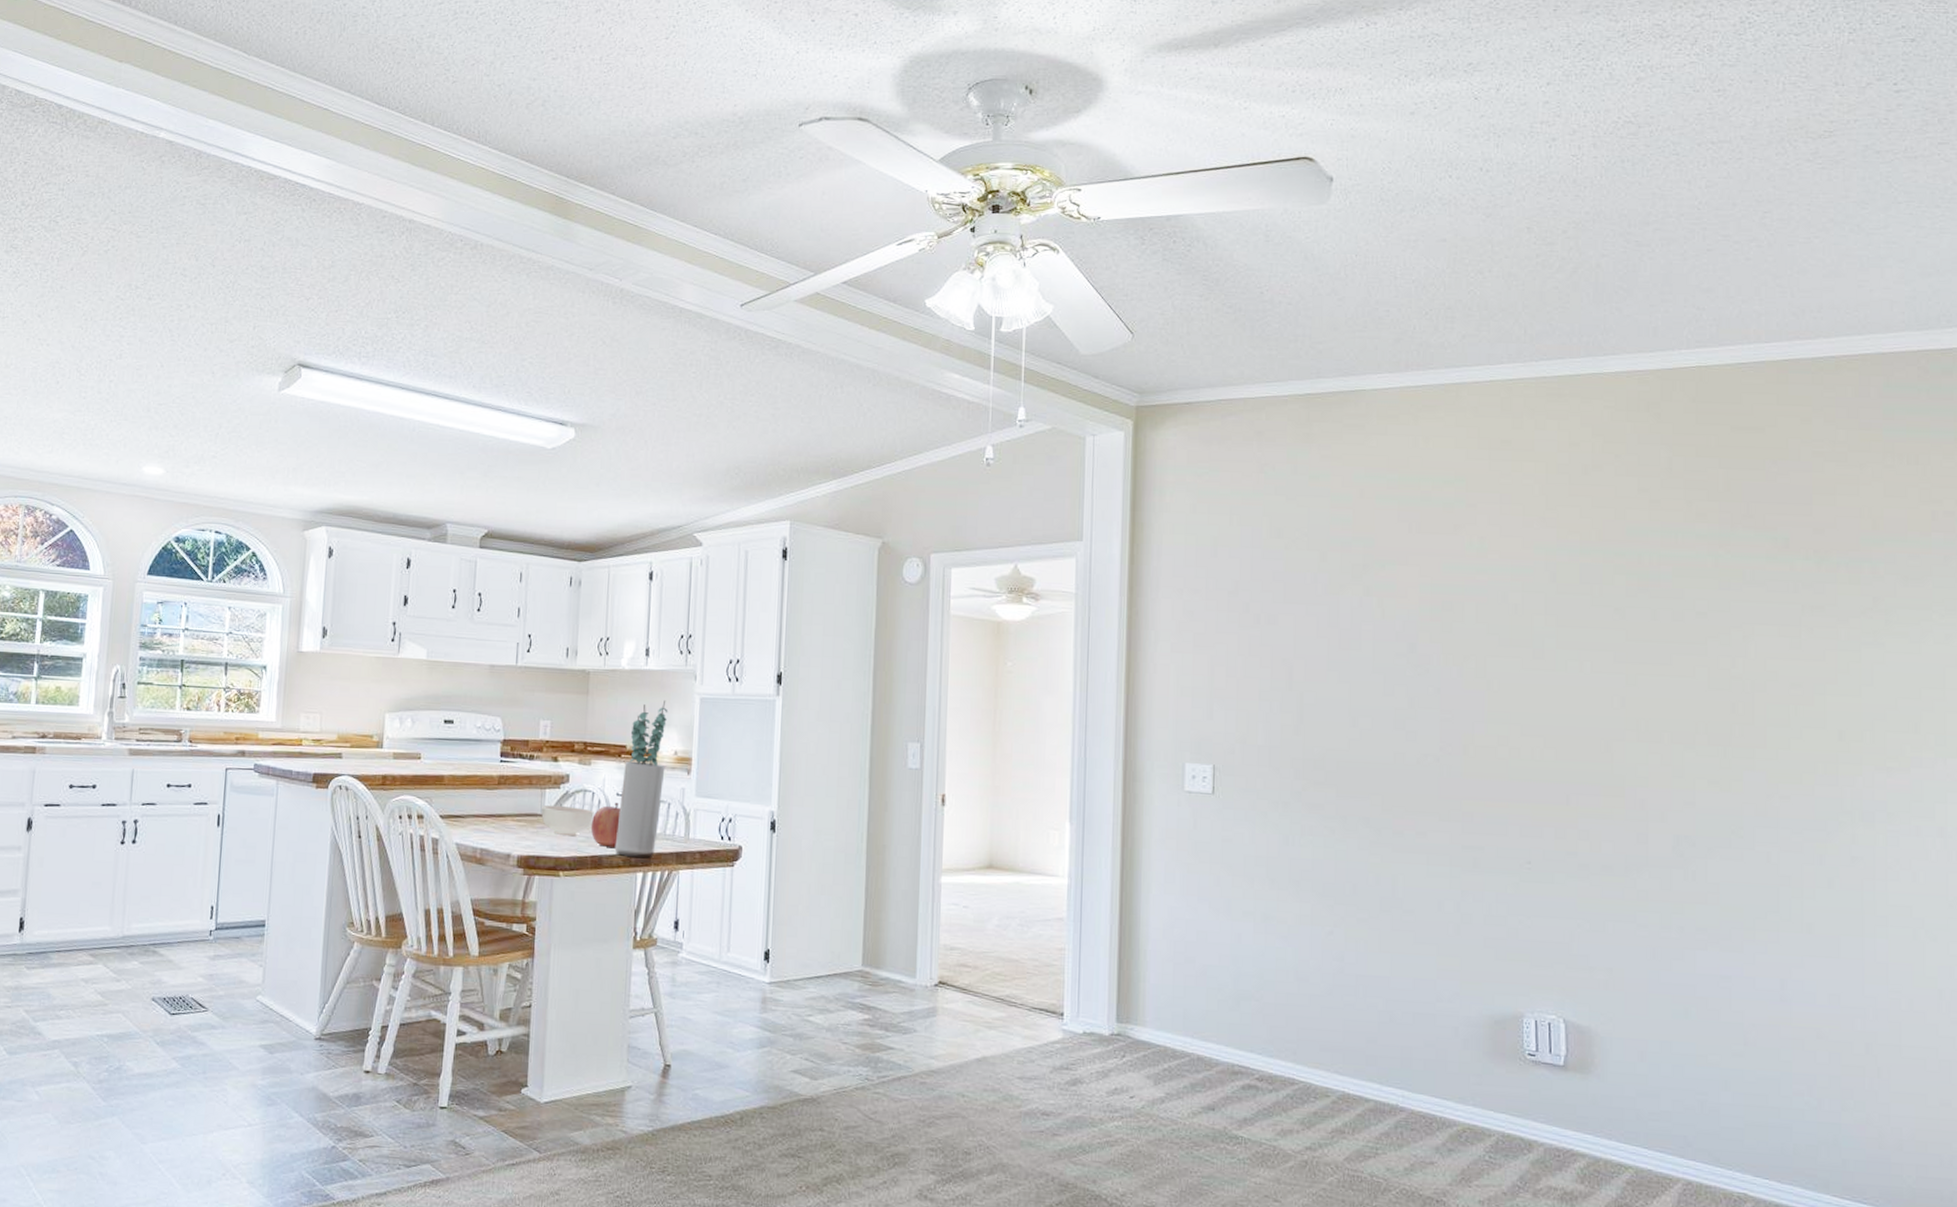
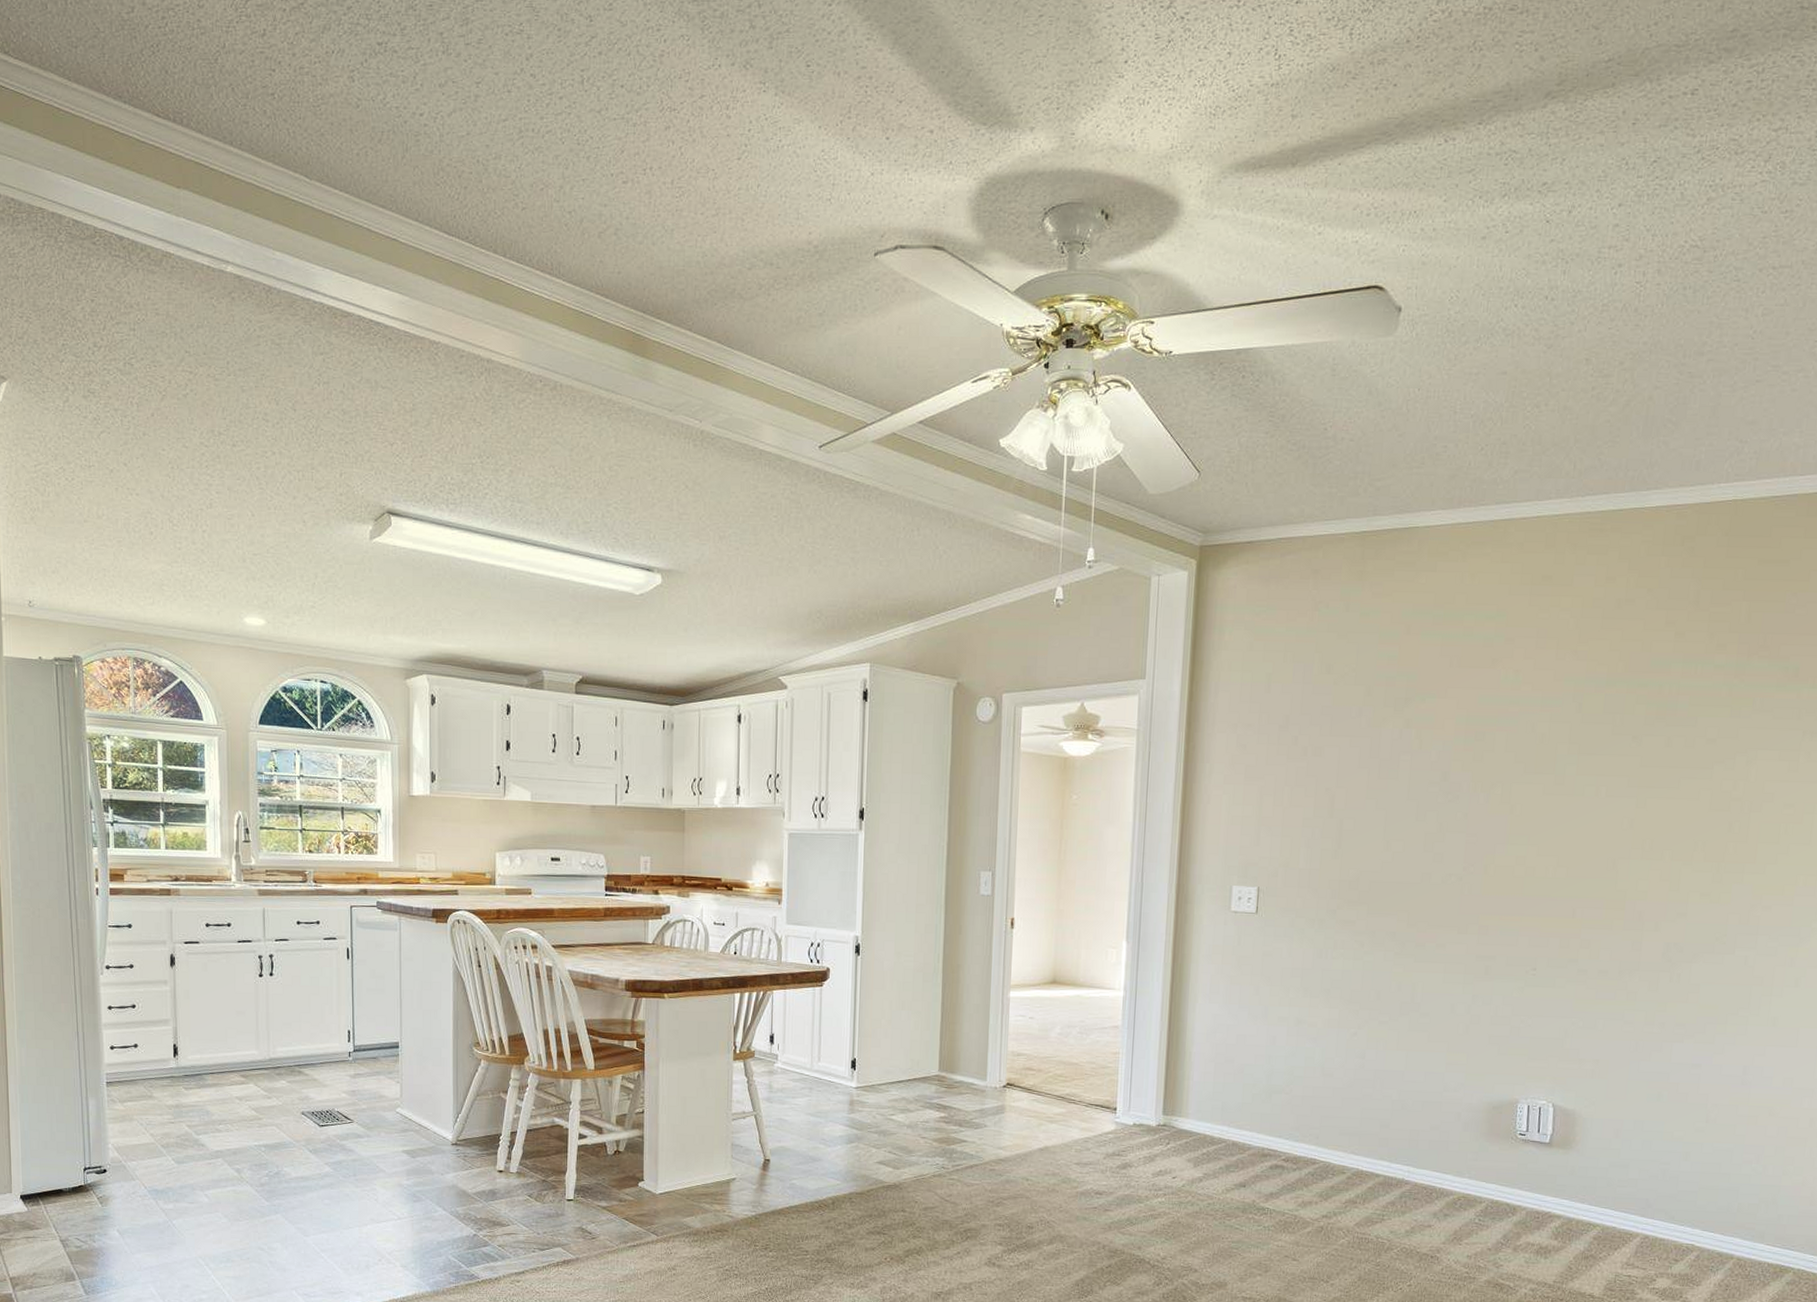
bowl: present [541,805,594,837] -> none [645,934,694,962]
fruit: present [590,802,621,847] -> none [691,930,718,971]
vase: present [614,700,668,859] -> none [713,836,759,981]

